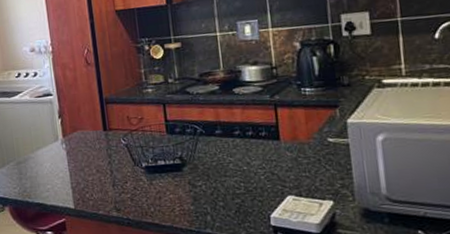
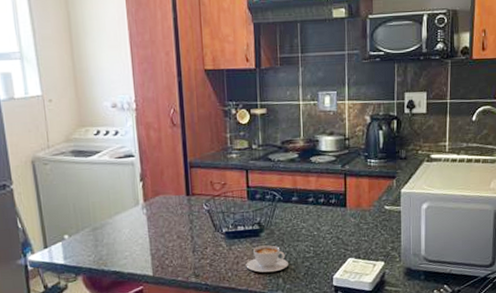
coffee cup: none [169,180,216,209] -> present [246,245,288,273]

